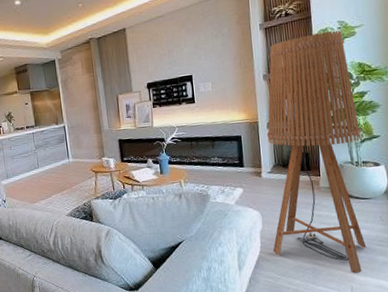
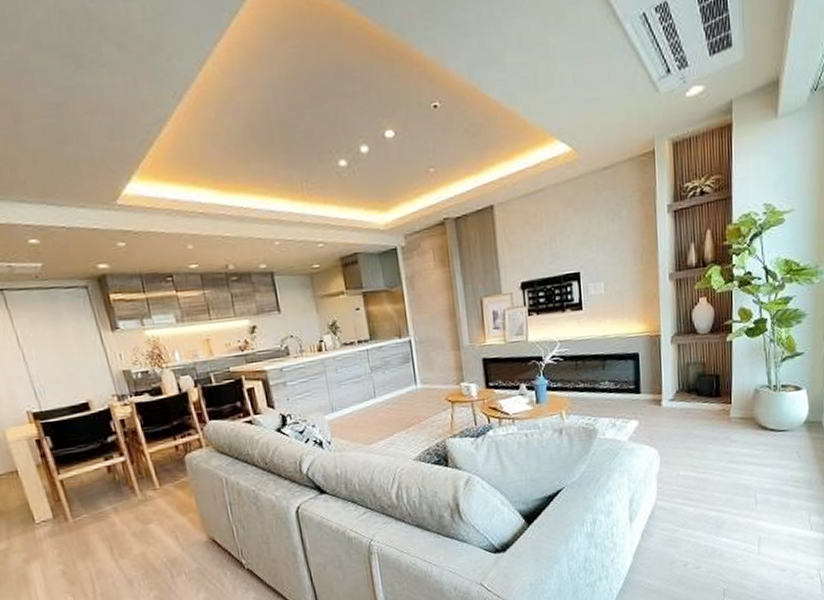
floor lamp: present [267,30,367,274] -> none [671,215,784,521]

